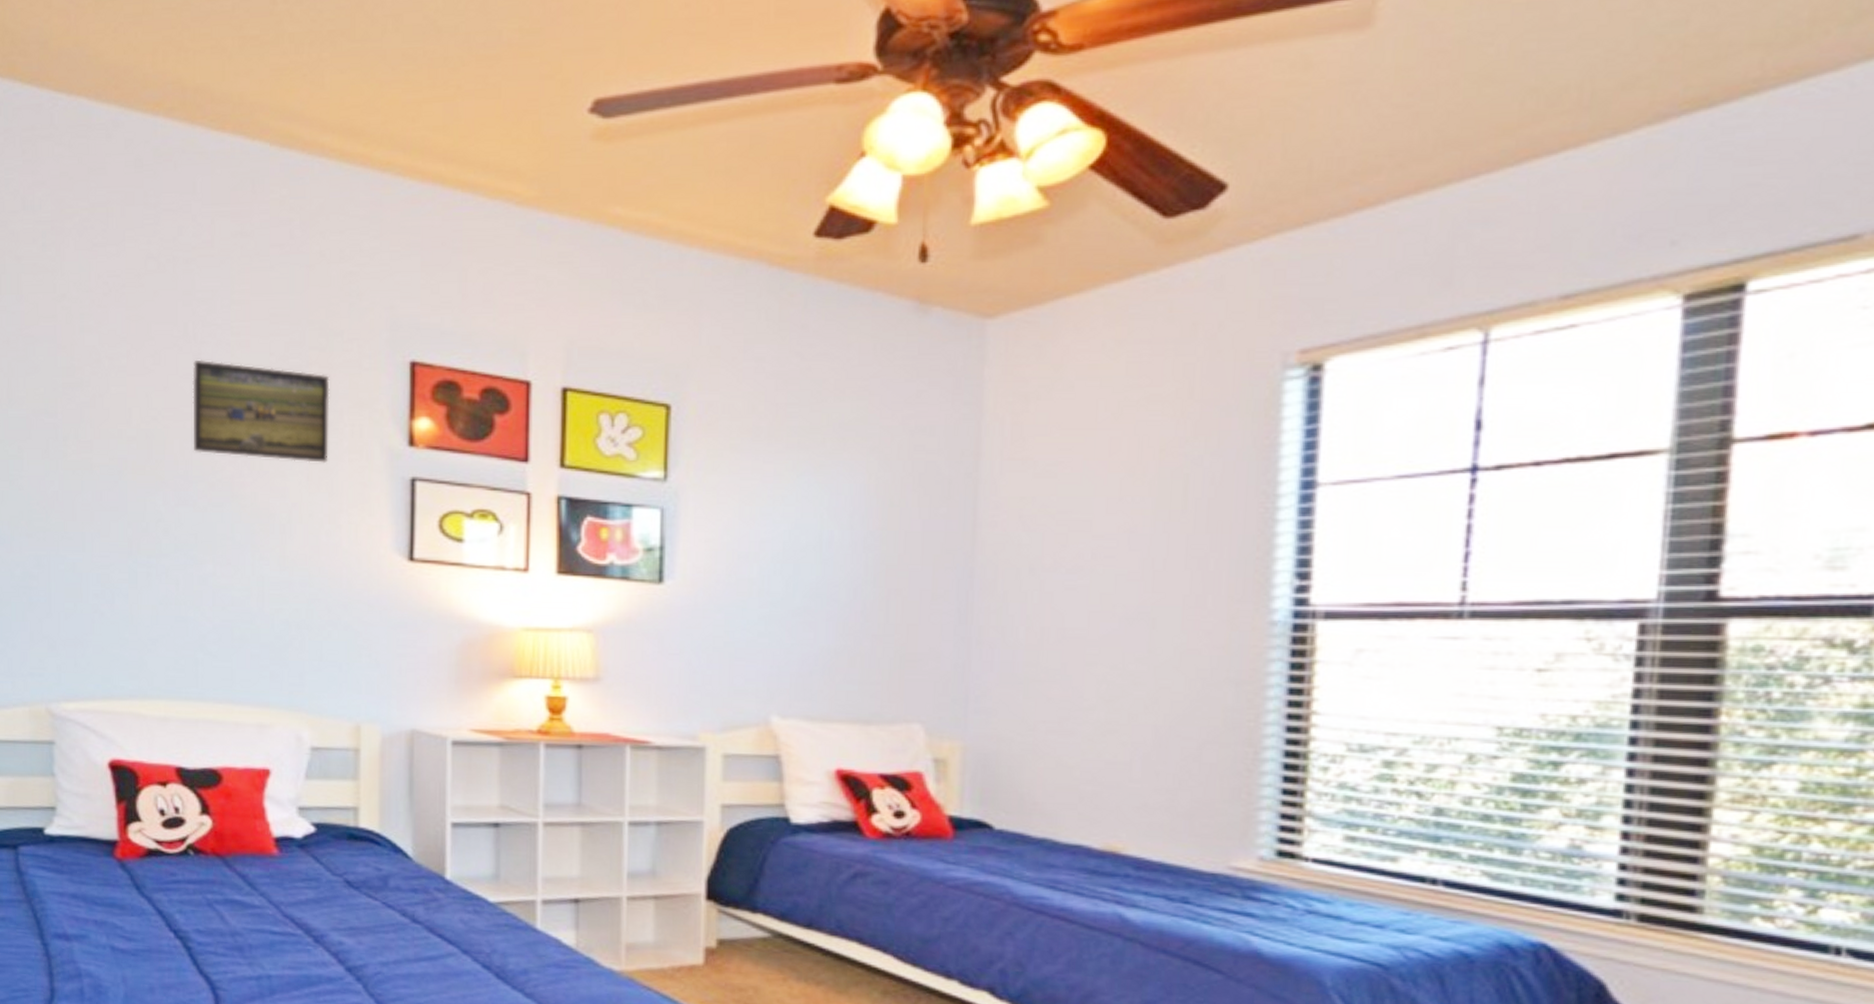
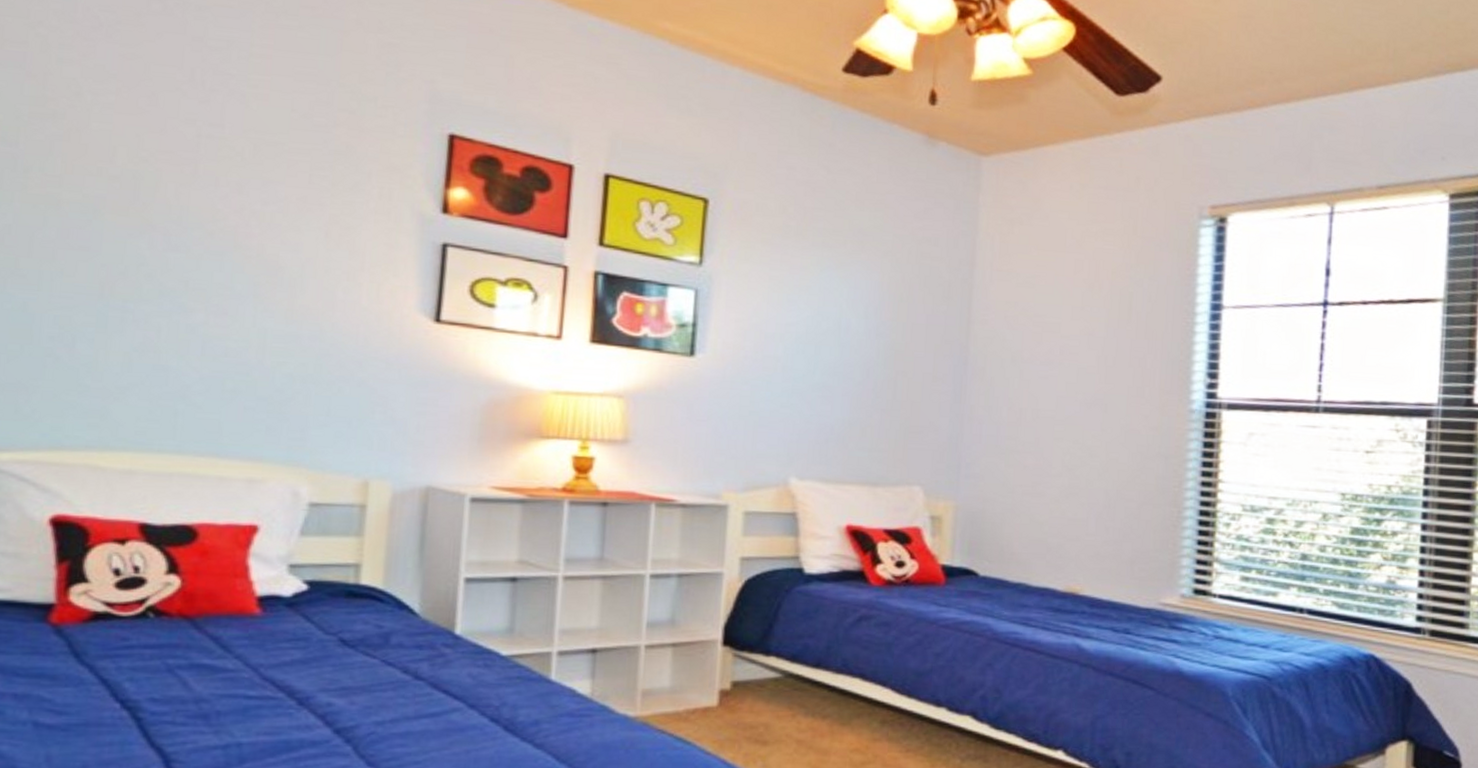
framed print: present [192,359,330,463] -> none [192,106,359,221]

